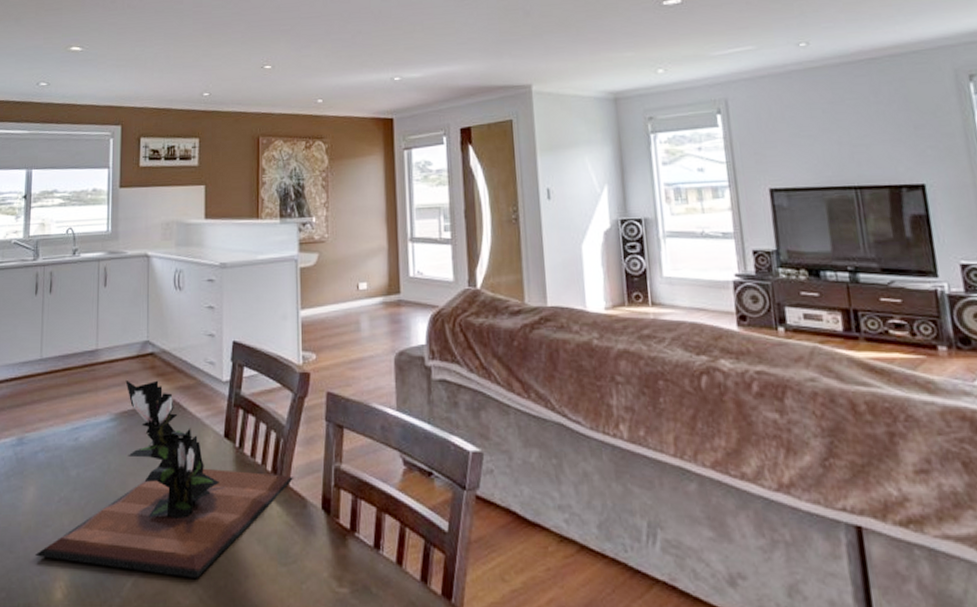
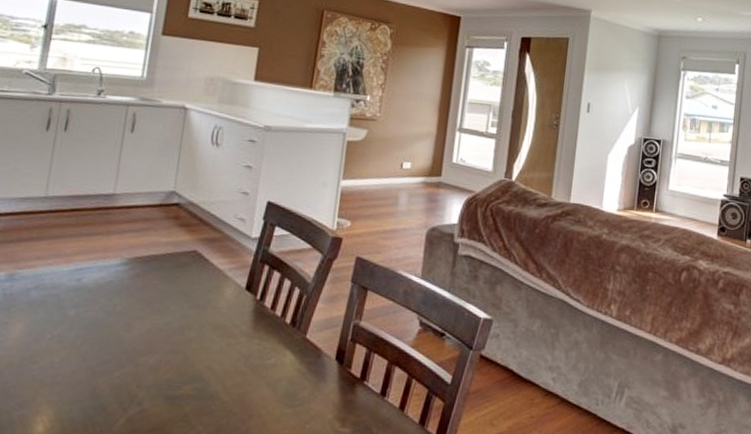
plant: present [35,379,295,578] -> none [16,226,313,416]

